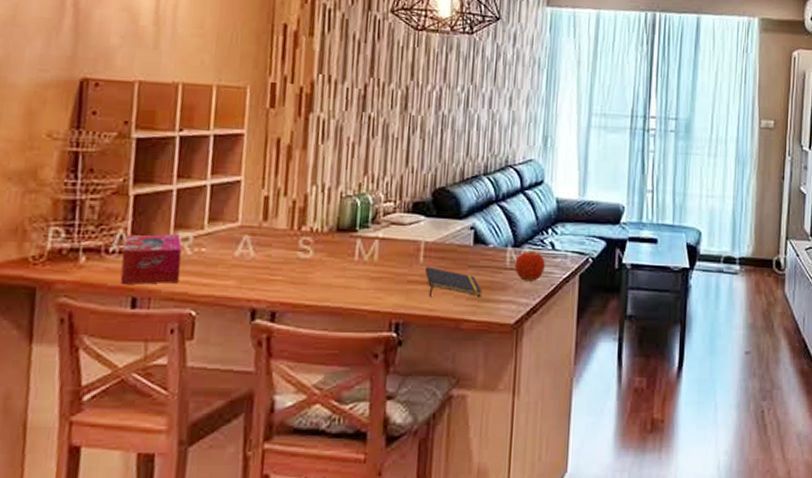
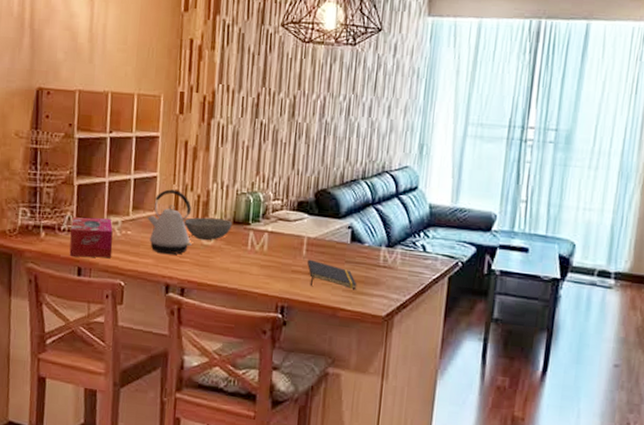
kettle: none [228,195,286,273] -> present [147,189,192,255]
bowl: none [275,226,336,253] -> present [184,217,232,241]
fruit: present [514,251,545,281] -> none [387,251,416,280]

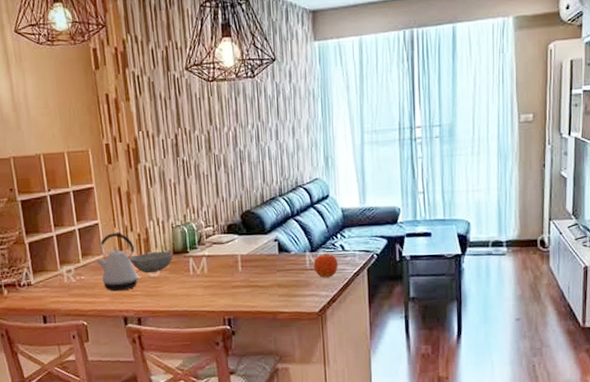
tissue box: present [69,217,113,258] -> none [29,267,72,307]
notepad: present [306,259,357,289] -> none [243,274,291,297]
fruit: none [387,251,416,280] -> present [313,253,338,278]

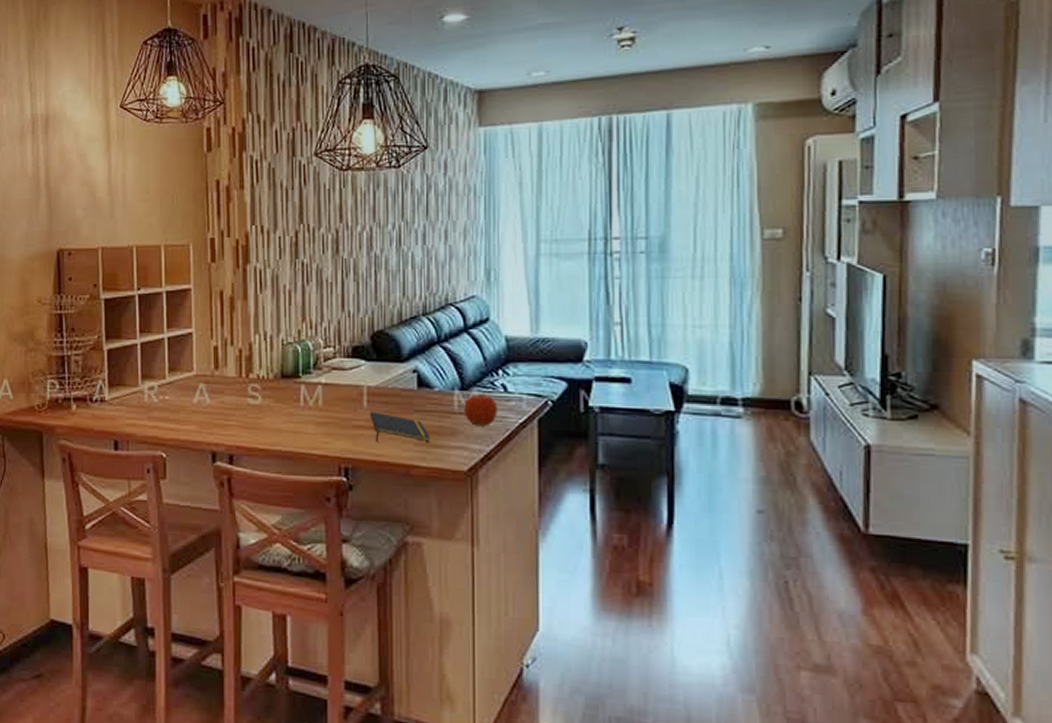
kettle: present [97,233,141,292] -> none [186,346,237,419]
bowl: present [130,251,173,273] -> none [226,373,280,400]
notepad: none [243,274,291,297] -> present [369,411,431,442]

